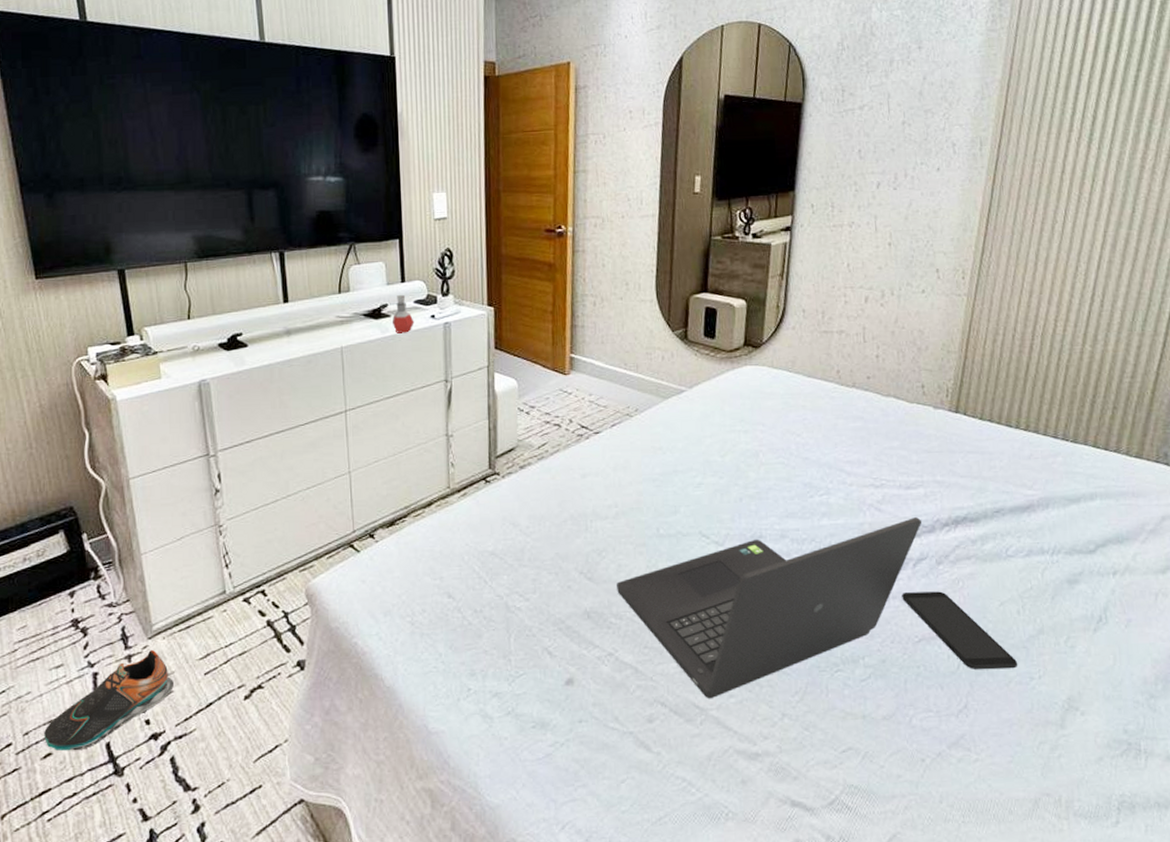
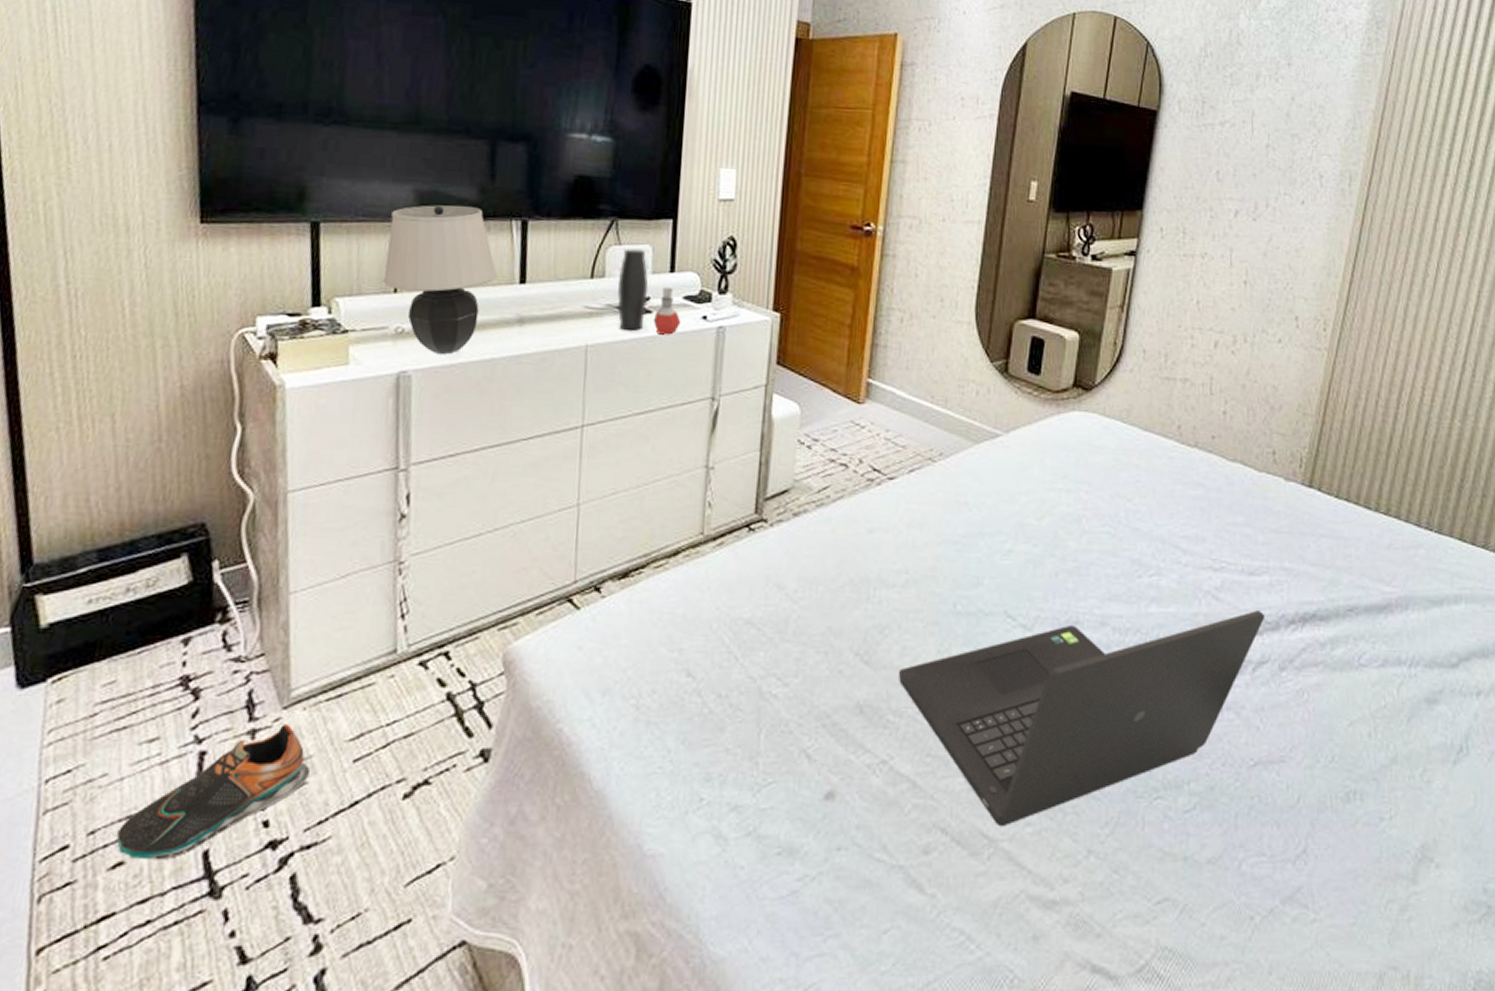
table lamp: none [178,245,265,364] -> present [382,205,497,354]
vase: none [360,266,386,332] -> present [616,248,649,330]
mobile phone: present [902,591,1018,670] -> none [1237,703,1367,806]

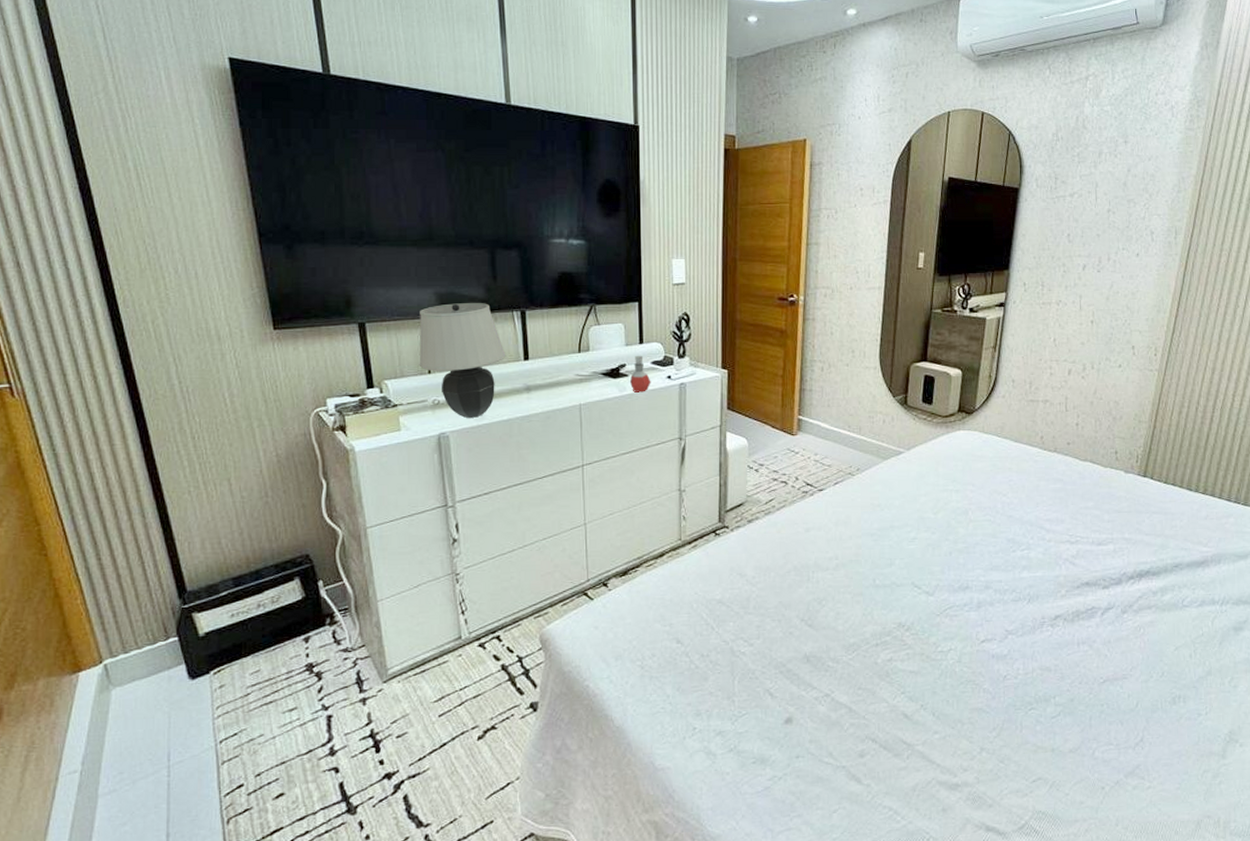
athletic shoe: present [116,723,310,860] -> none [277,692,408,791]
vase: present [616,248,649,330] -> none [599,327,624,391]
laptop: present [899,611,1266,827] -> none [835,571,1111,736]

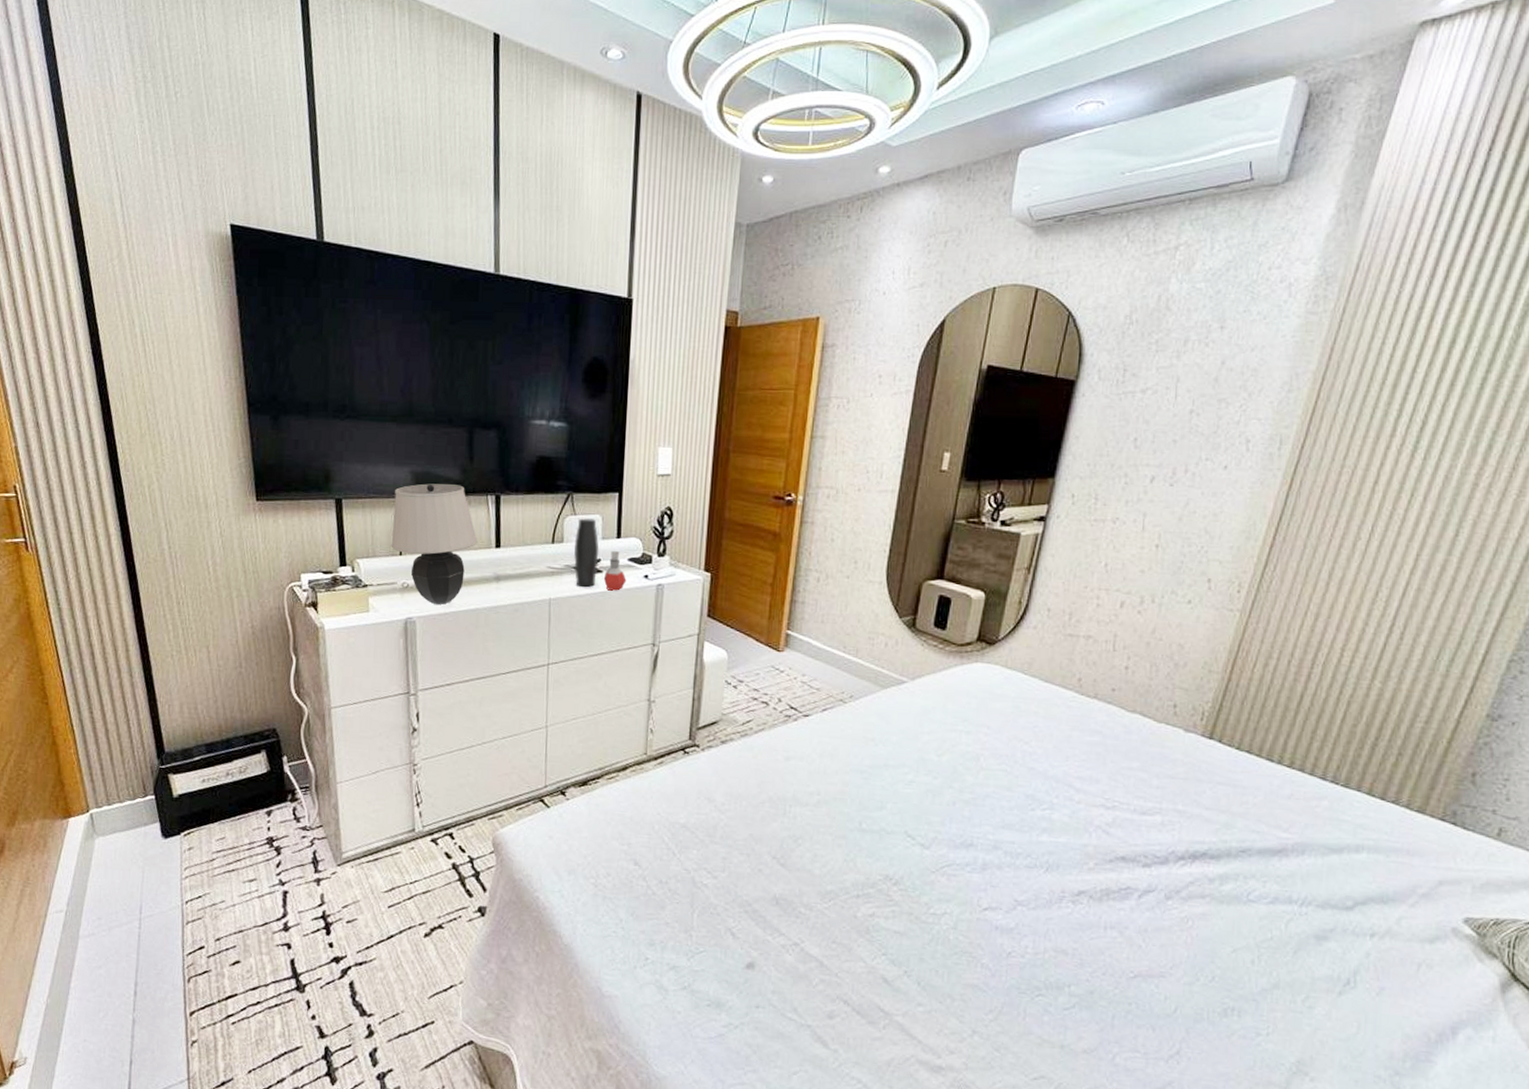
vase: none [599,327,624,391] -> present [573,518,599,587]

